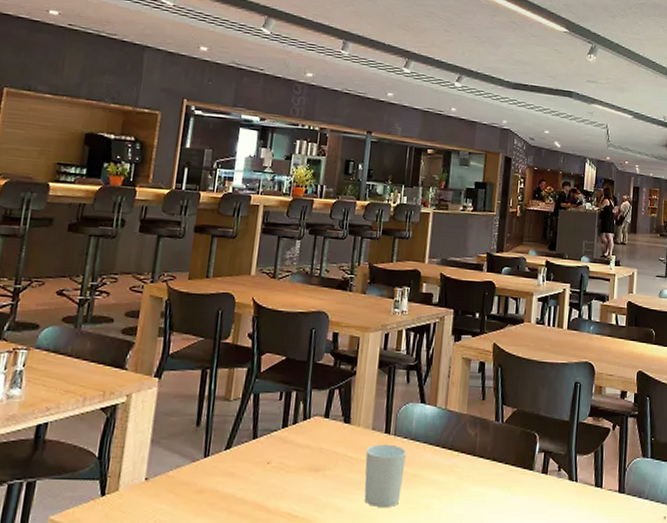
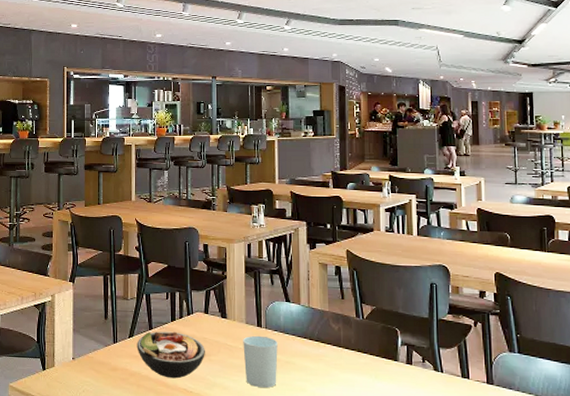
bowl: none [233,440,320,501] -> present [137,331,205,379]

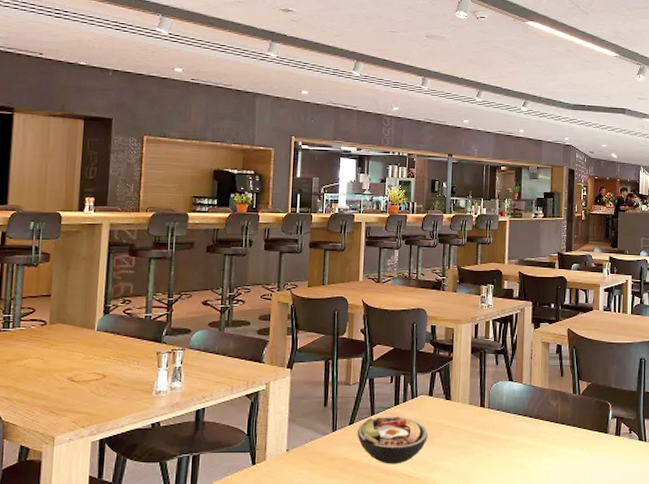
cup: present [243,335,278,388] -> none [465,416,499,467]

